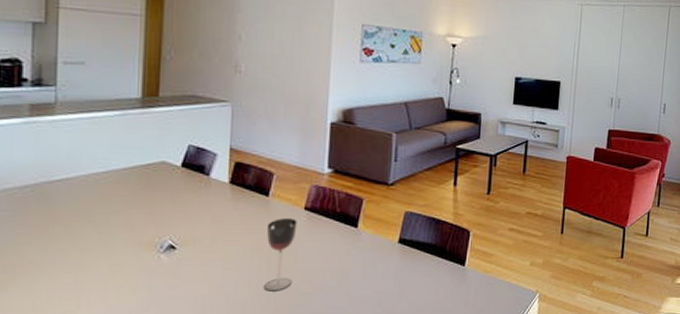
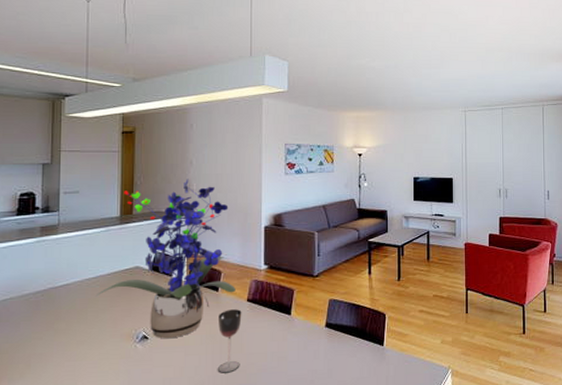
flower arrangement: none [107,57,291,250] -> present [96,179,236,339]

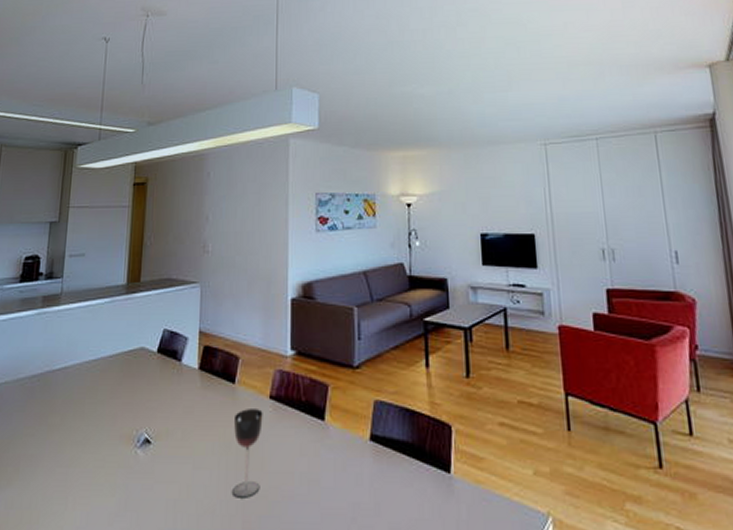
flower arrangement: present [96,179,236,339] -> none [96,238,256,445]

